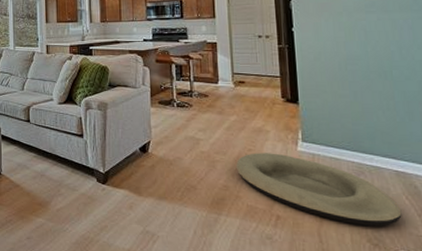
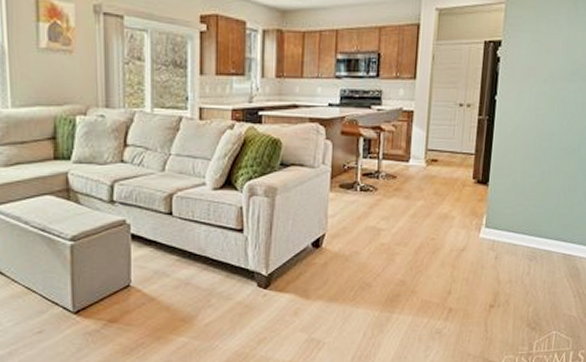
dog bed: present [235,153,402,227] -> none [415,241,561,311]

